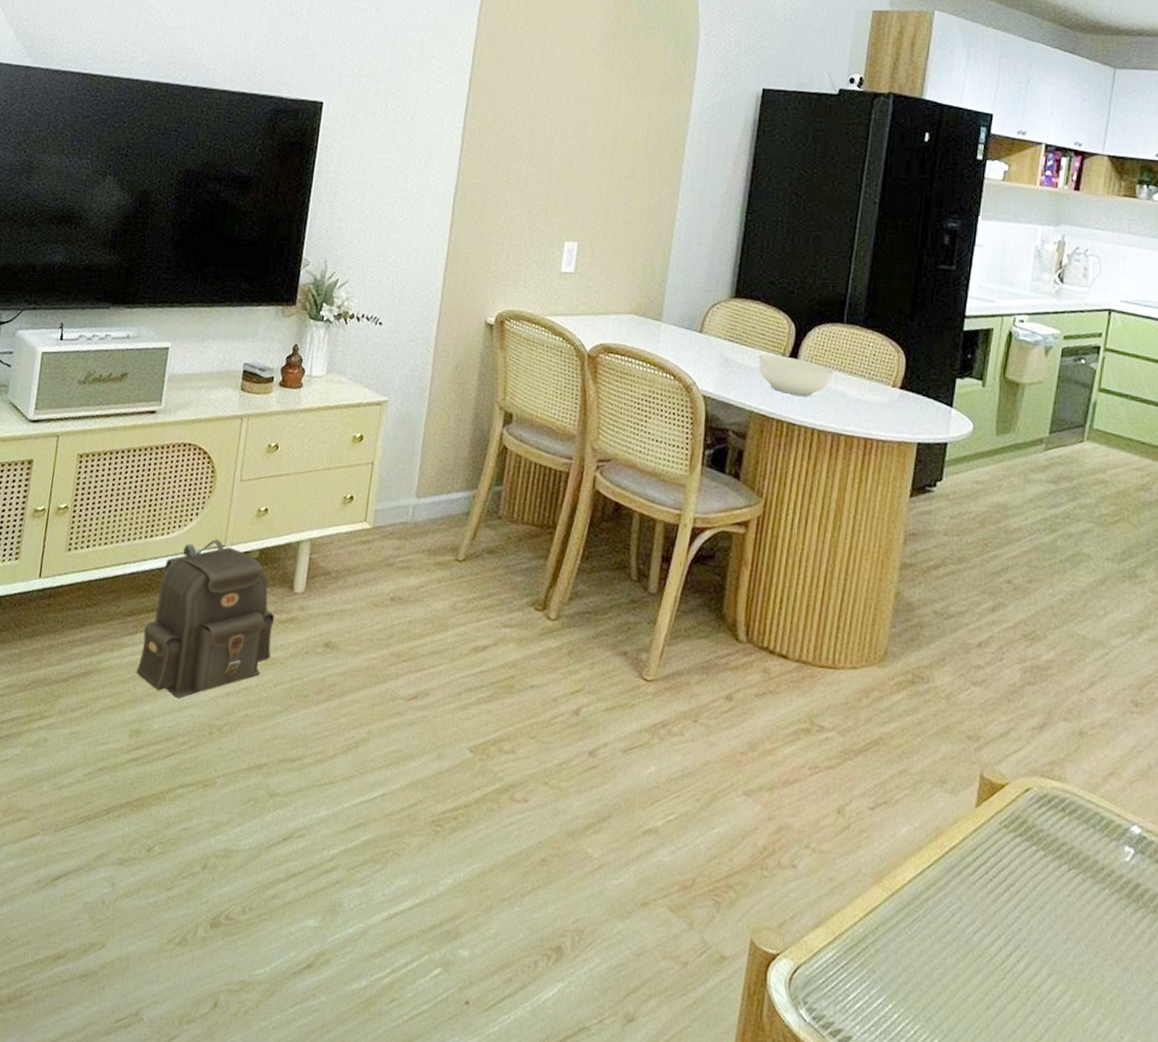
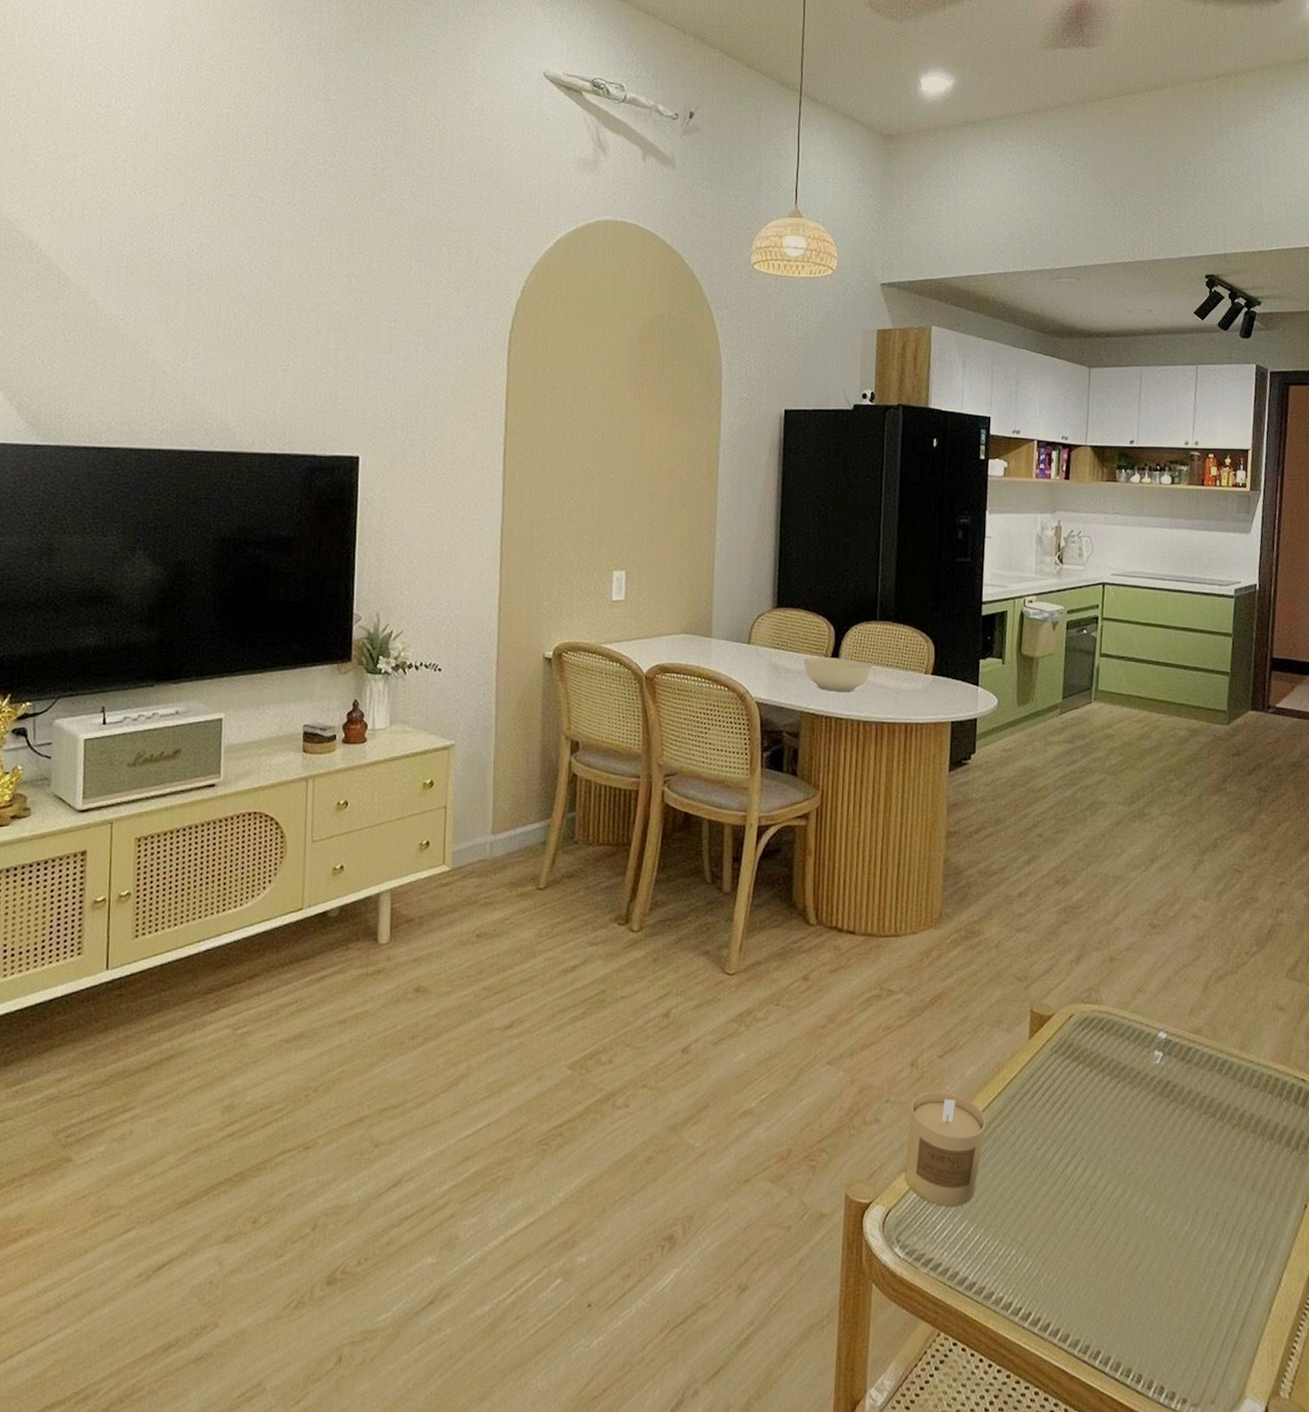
backpack: present [136,539,275,698] -> none [222,903,362,1067]
candle: none [818,844,918,978] -> present [904,1091,987,1208]

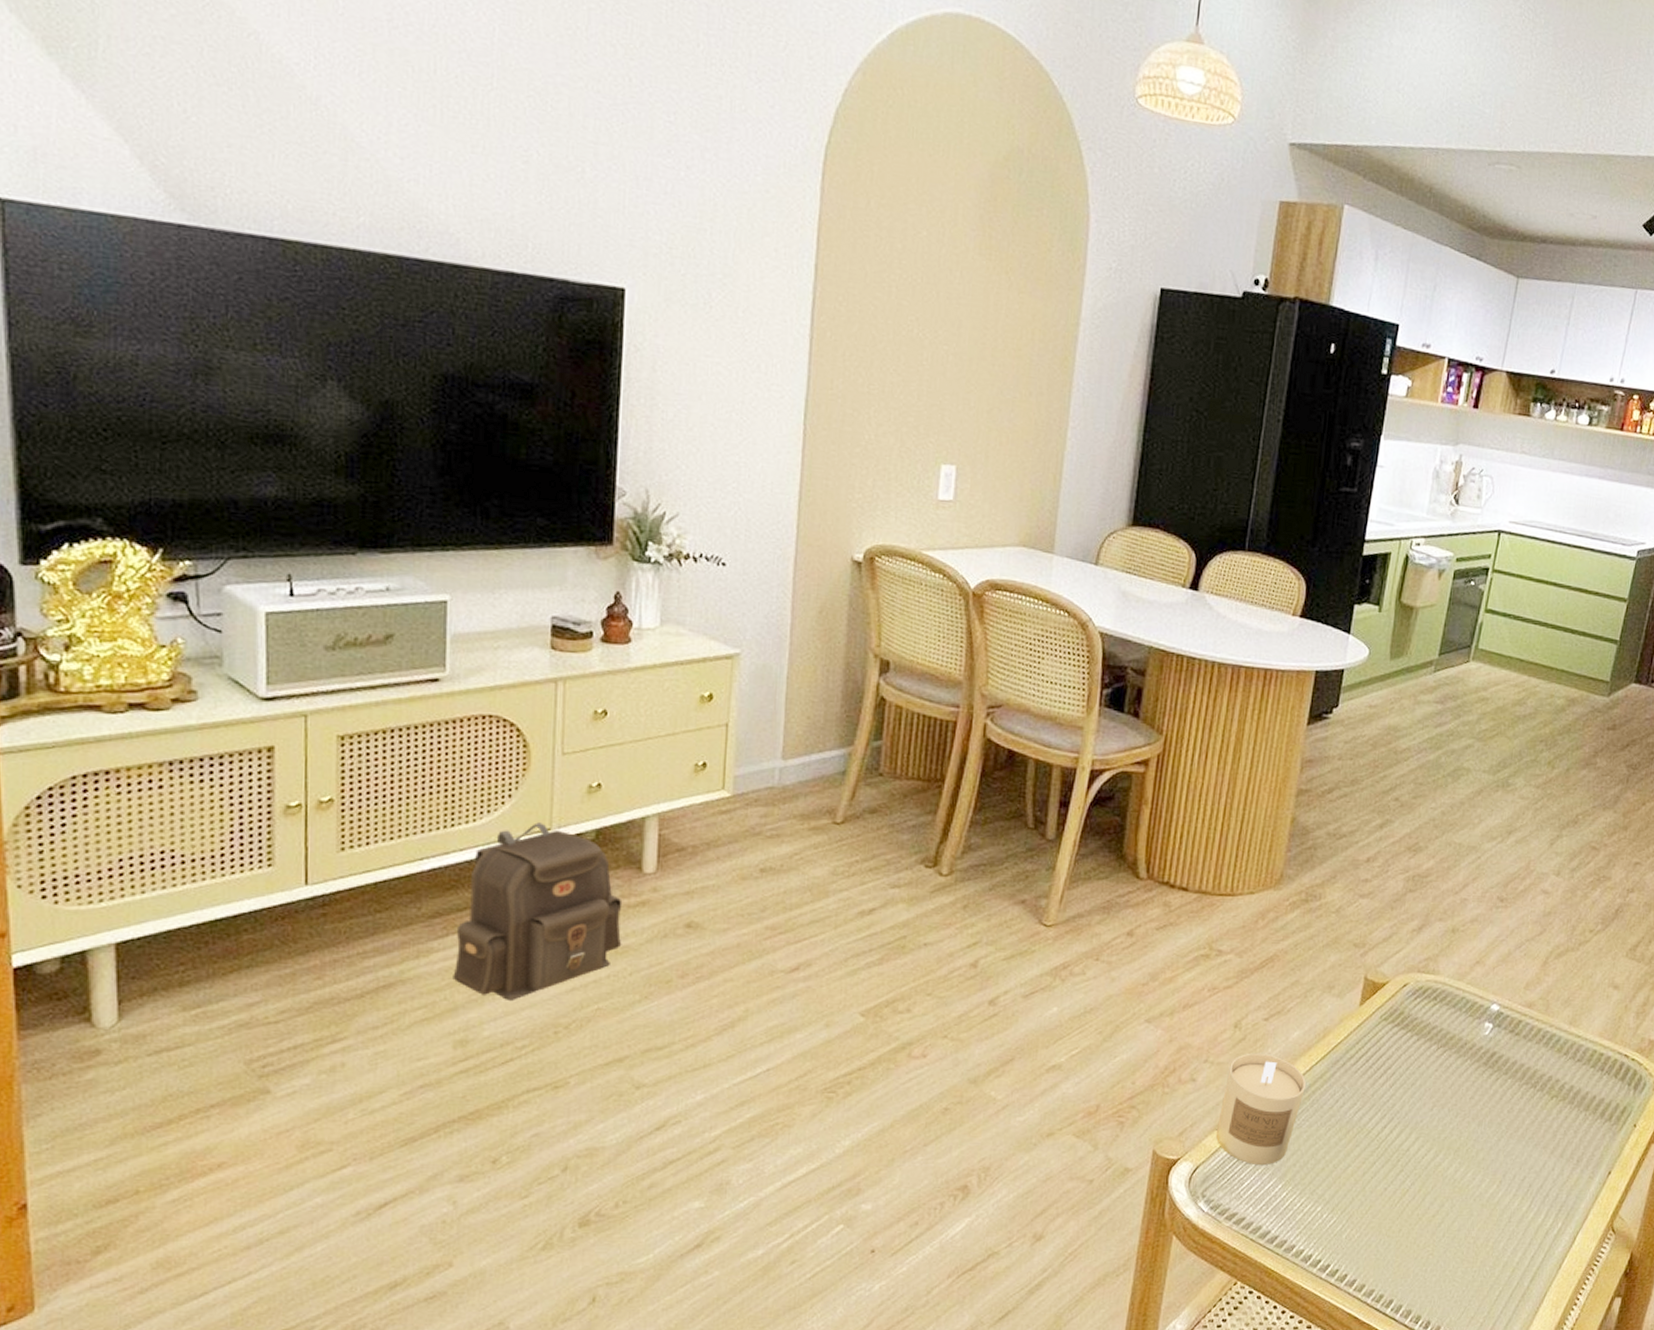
backpack: none [222,903,362,1067] -> present [453,822,623,1000]
bowl: present [803,657,872,691] -> none [1157,586,1235,629]

